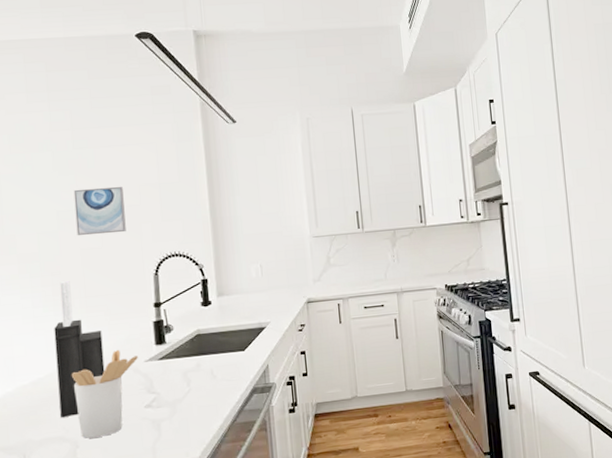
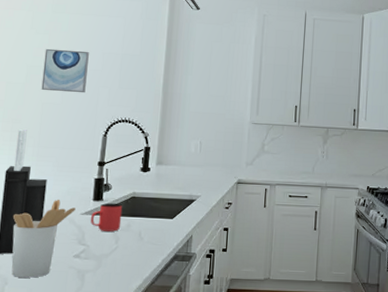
cup: none [156,343,190,376] -> present [91,202,123,232]

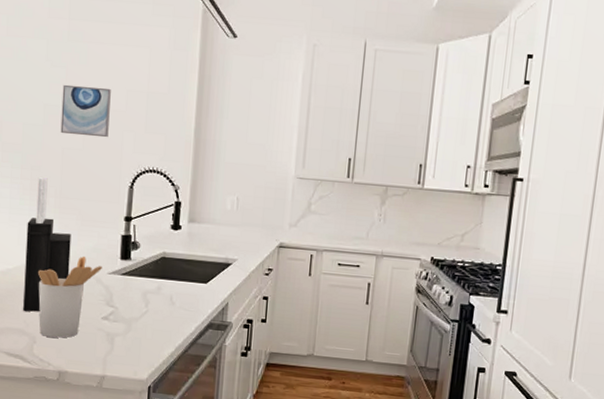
cup: present [91,202,123,232] -> none [119,262,152,294]

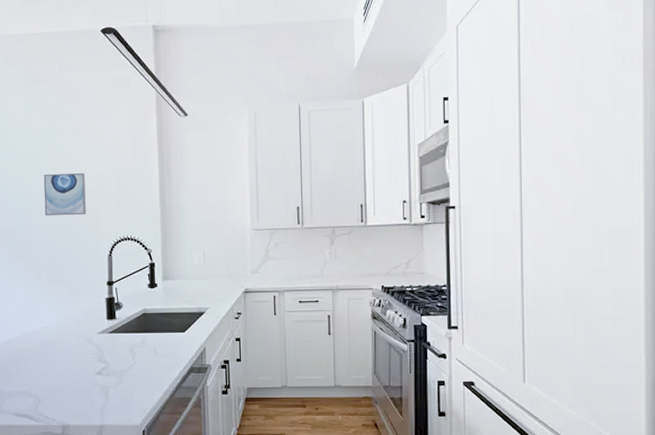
knife block: present [23,177,71,312] -> none [23,256,64,376]
utensil holder: present [37,256,102,338] -> none [36,321,92,395]

